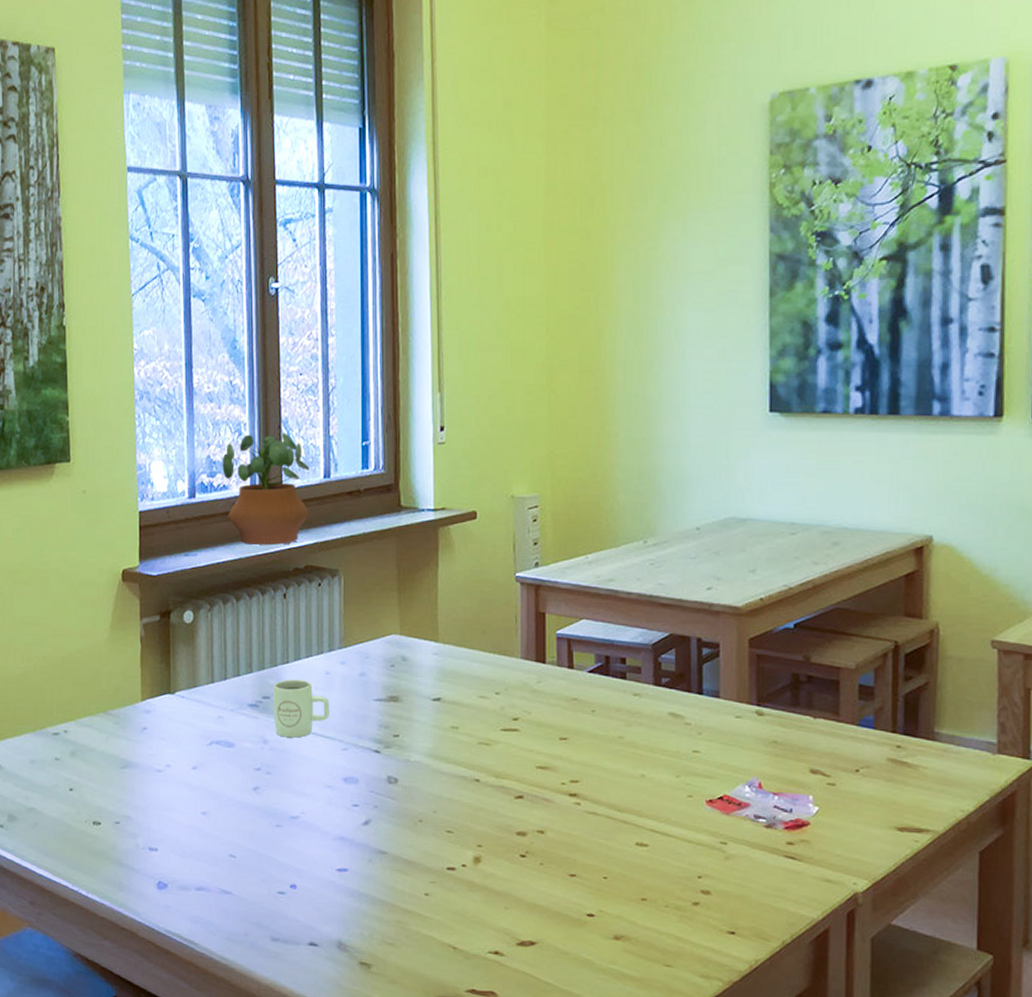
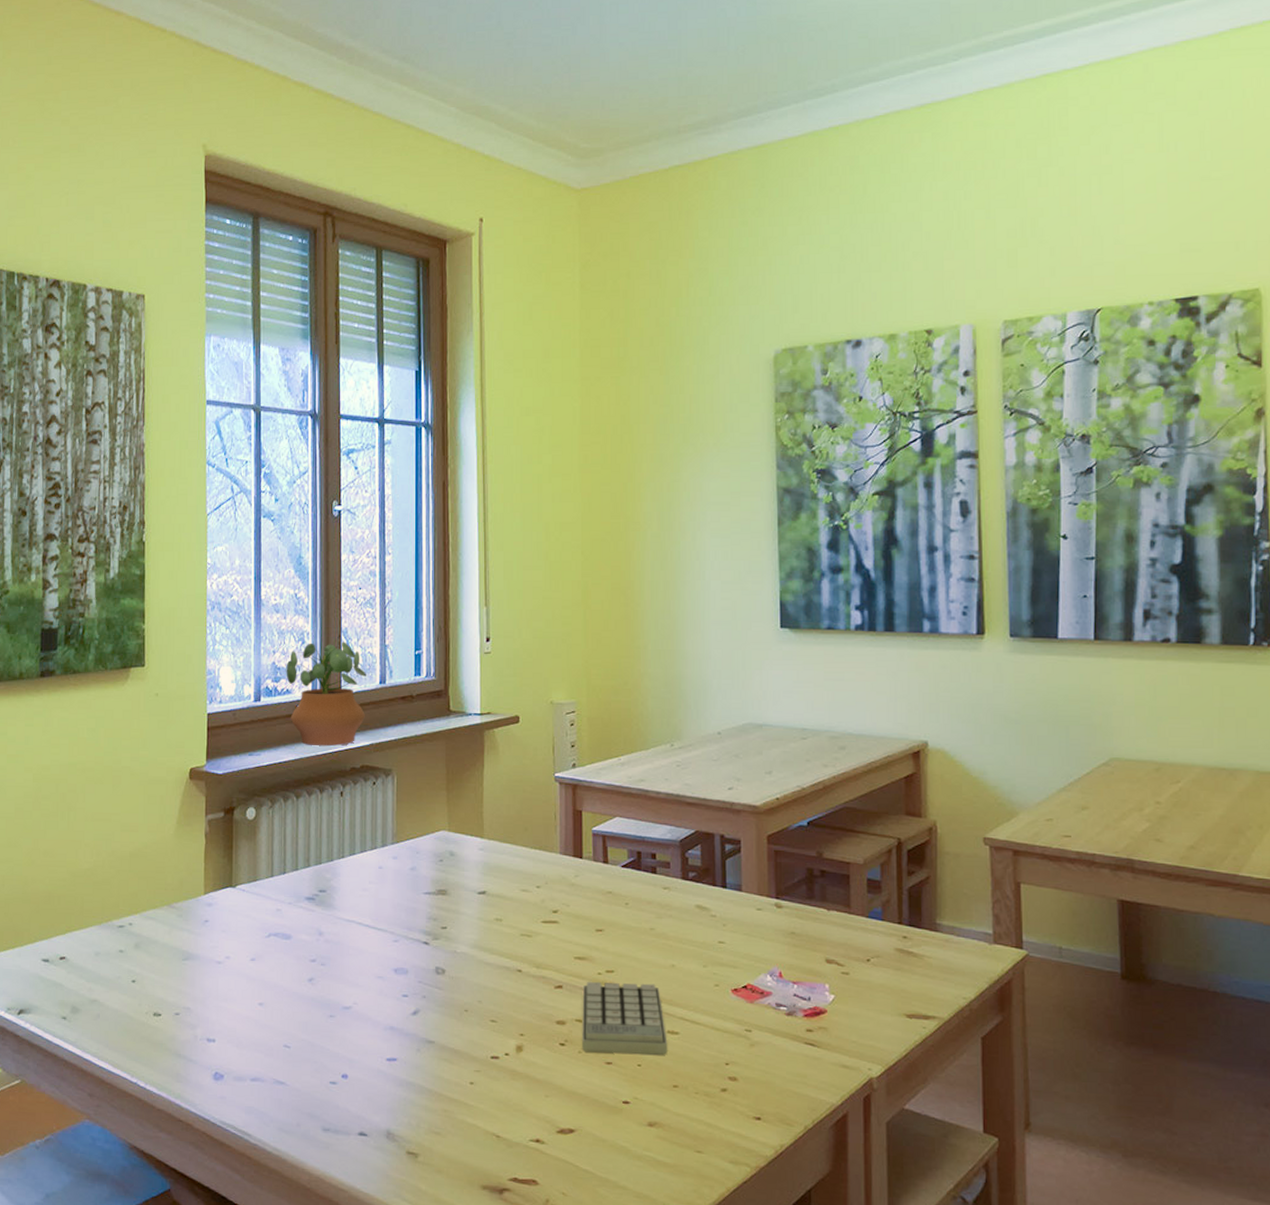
mug: present [273,680,329,738] -> none [328,874,382,930]
calculator: none [544,791,636,868] -> present [582,981,668,1055]

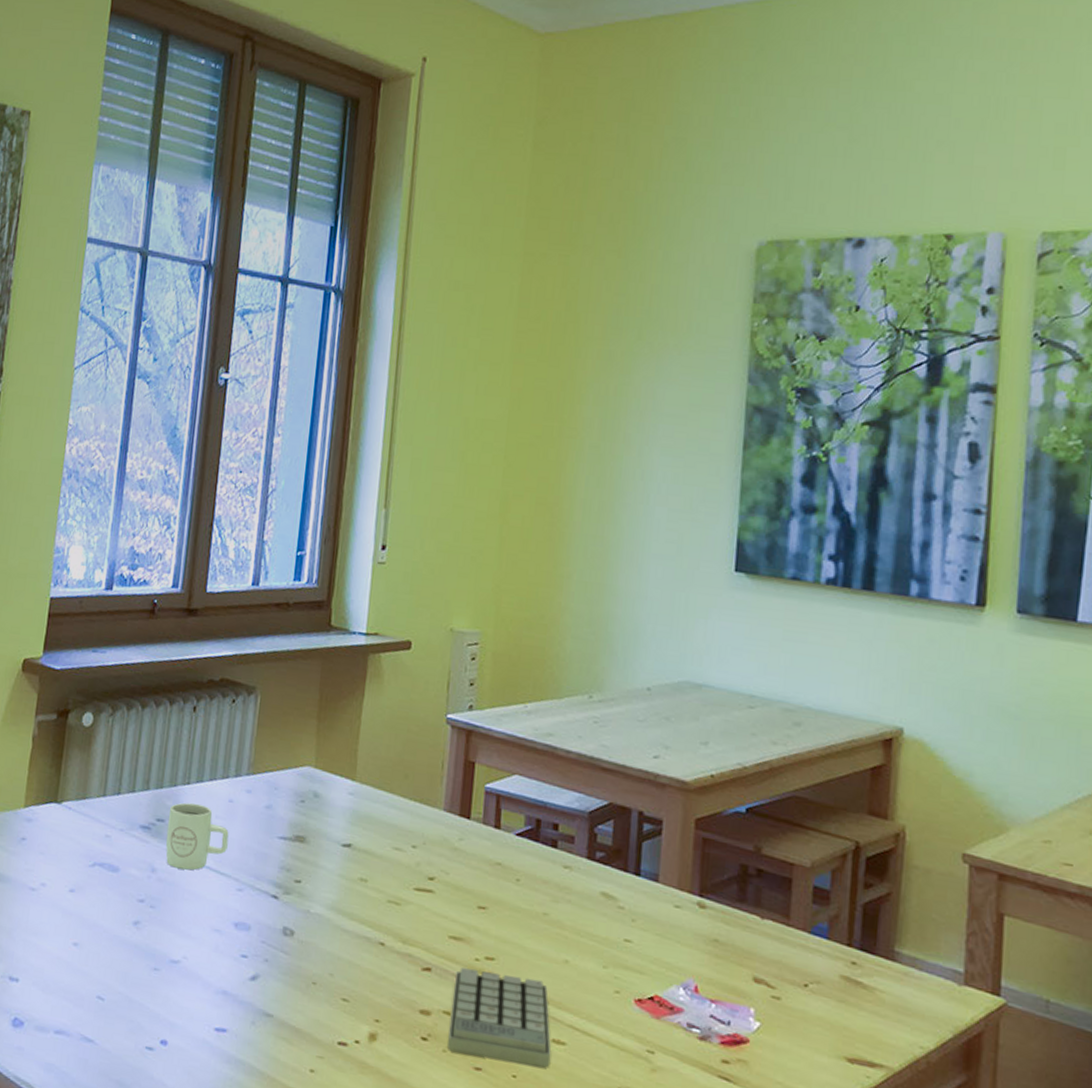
potted plant: present [286,642,367,747] -> none [144,528,239,653]
mug: none [328,874,382,930] -> present [165,802,229,871]

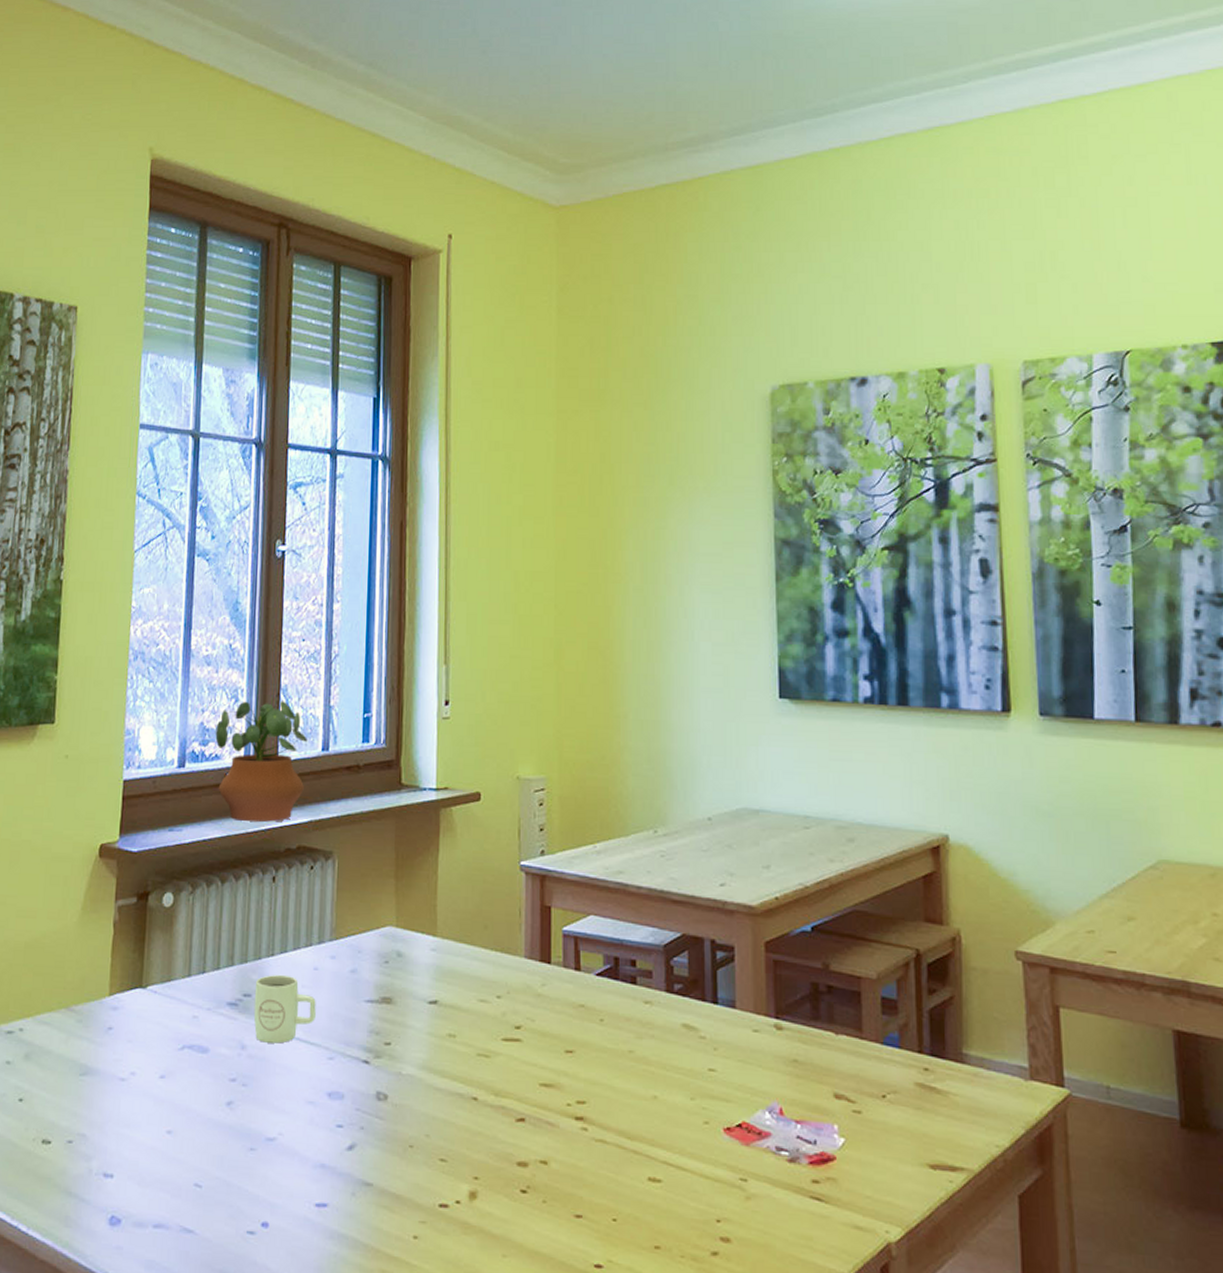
potted plant: none [144,528,239,653] -> present [215,701,308,823]
calculator: present [447,968,551,1068] -> none [547,1114,648,1208]

